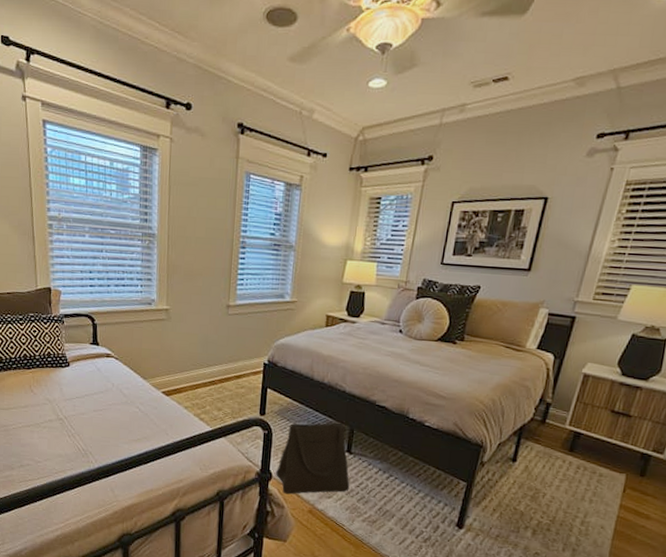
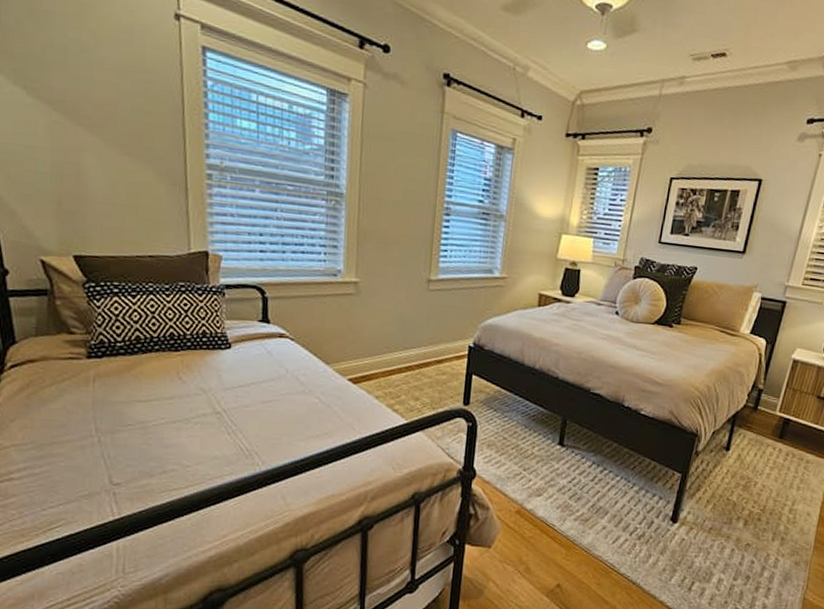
tote bag: present [276,423,350,494] -> none [480,413,562,494]

